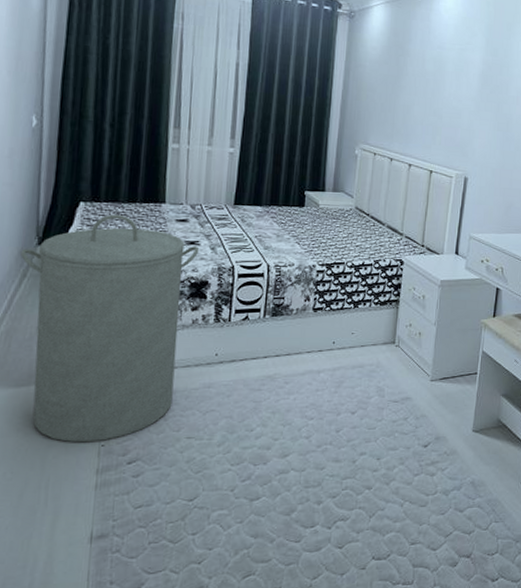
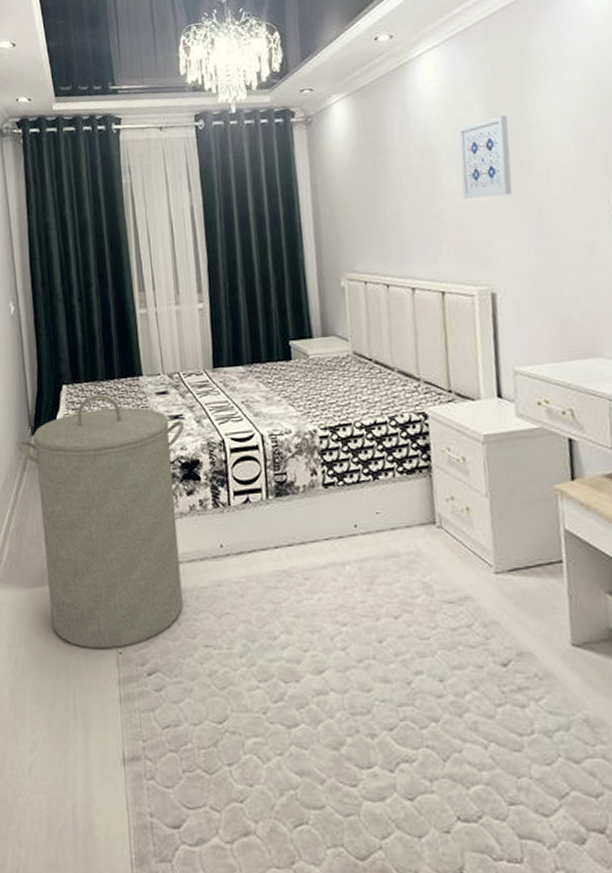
wall art: none [458,47,499,108] -> present [458,115,513,200]

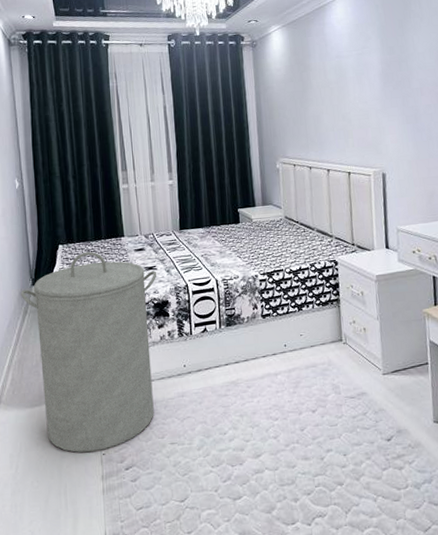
wall art: present [458,115,513,200] -> none [361,46,398,106]

